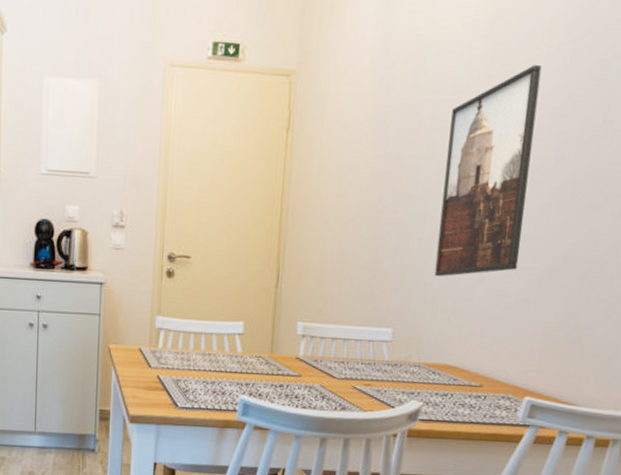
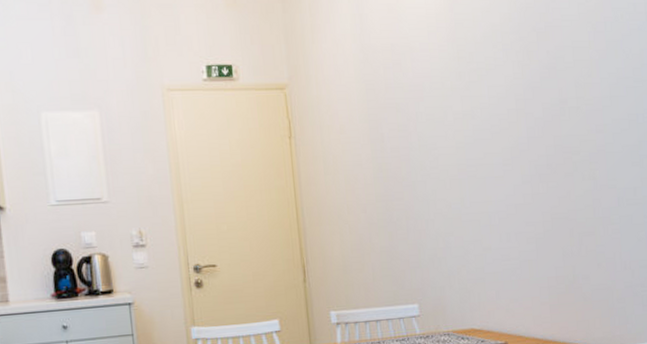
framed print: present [434,64,542,277] -> none [433,60,516,252]

